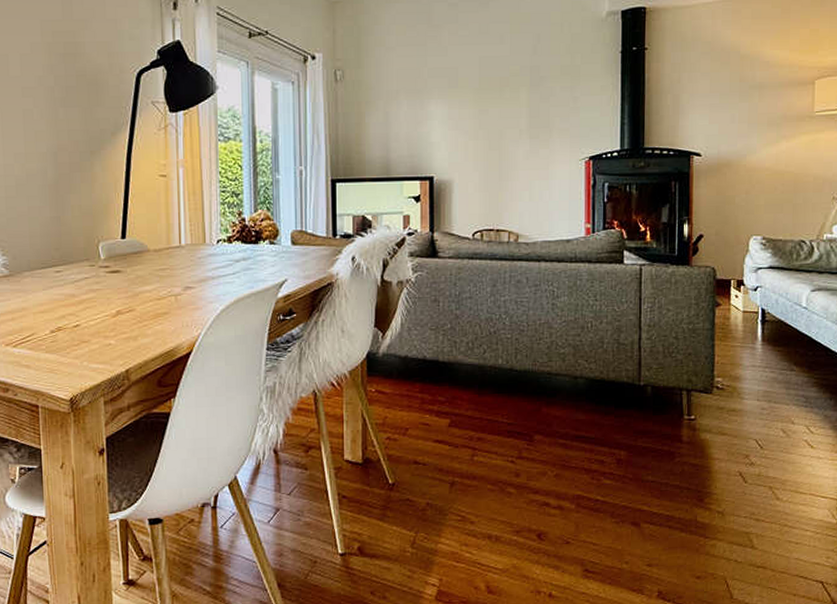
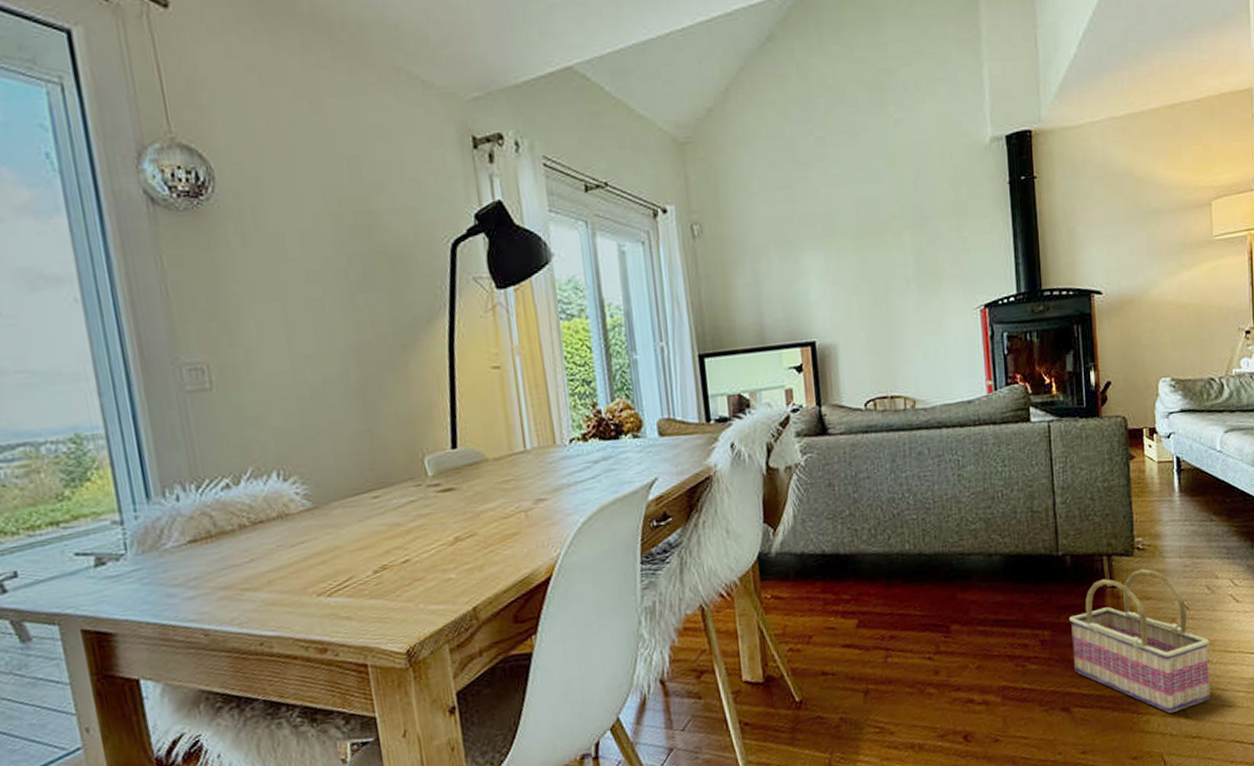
basket: none [646,406,781,542] -> present [1069,568,1210,714]

